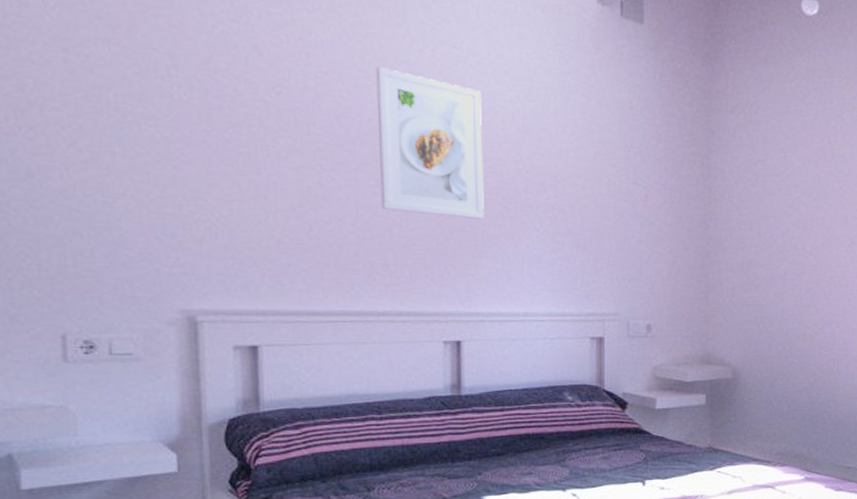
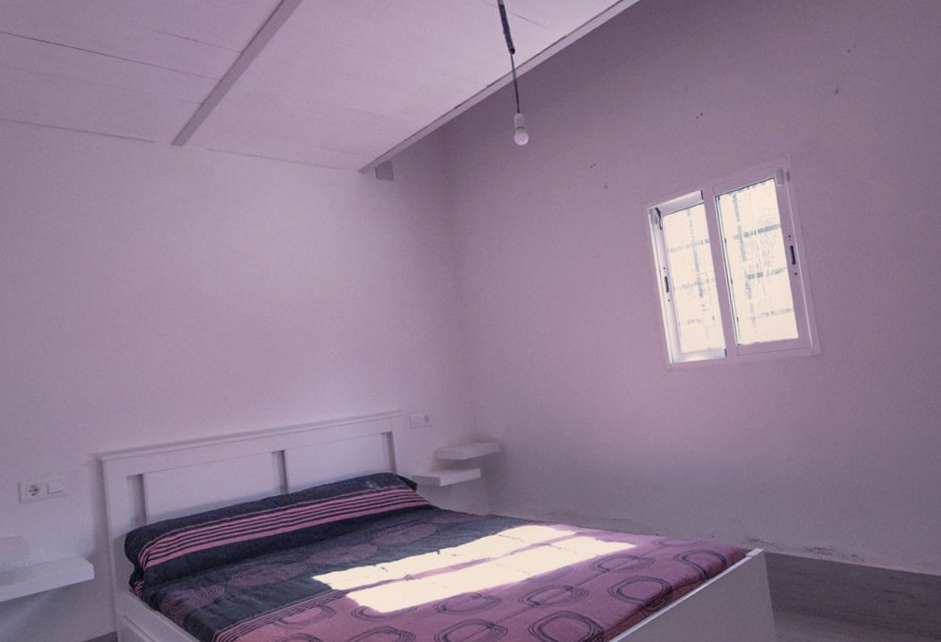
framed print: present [376,67,484,220] -> none [208,252,293,356]

